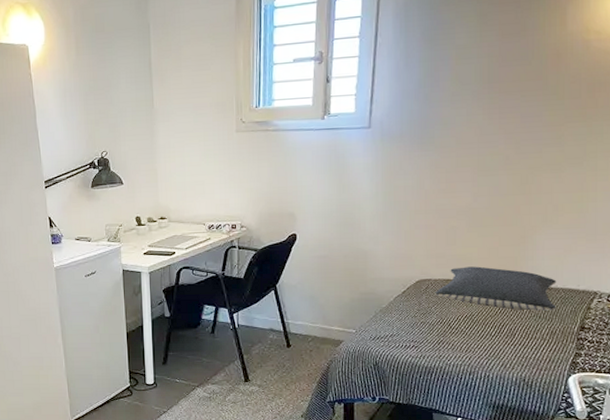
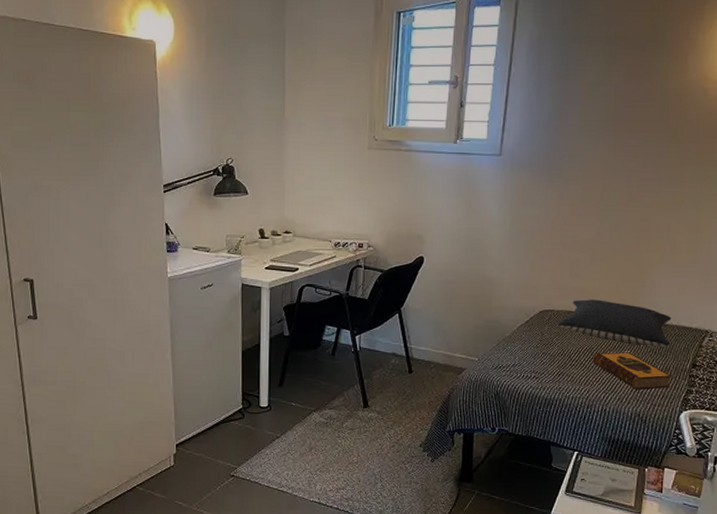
hardback book: none [474,318,559,355] -> present [593,352,672,390]

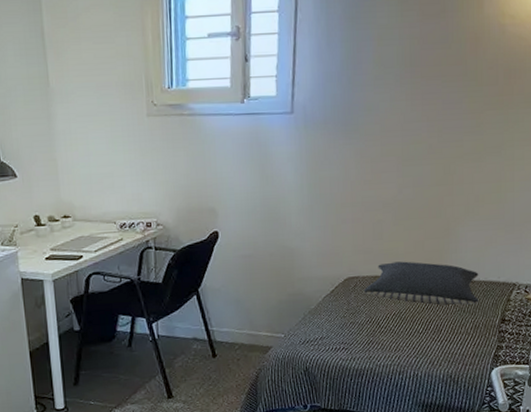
hardback book: present [593,352,672,390] -> none [402,313,482,351]

